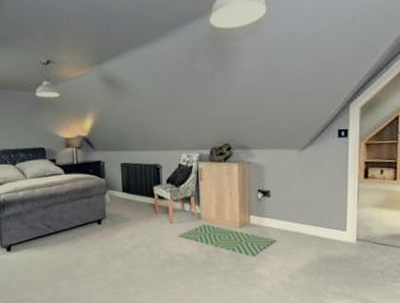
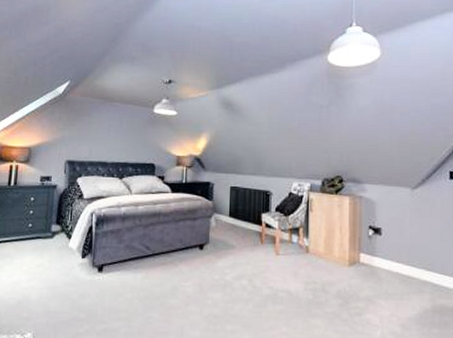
rug: present [177,223,276,257] -> none [283,258,387,300]

